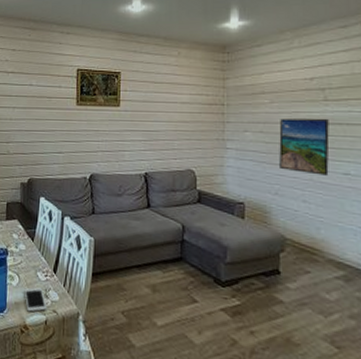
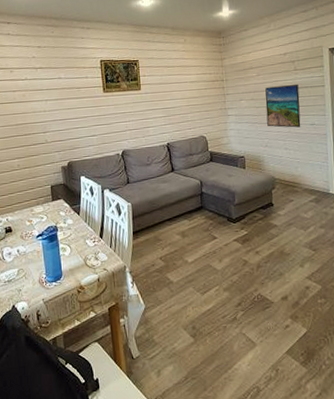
cell phone: present [24,287,47,312] -> none [76,252,99,275]

